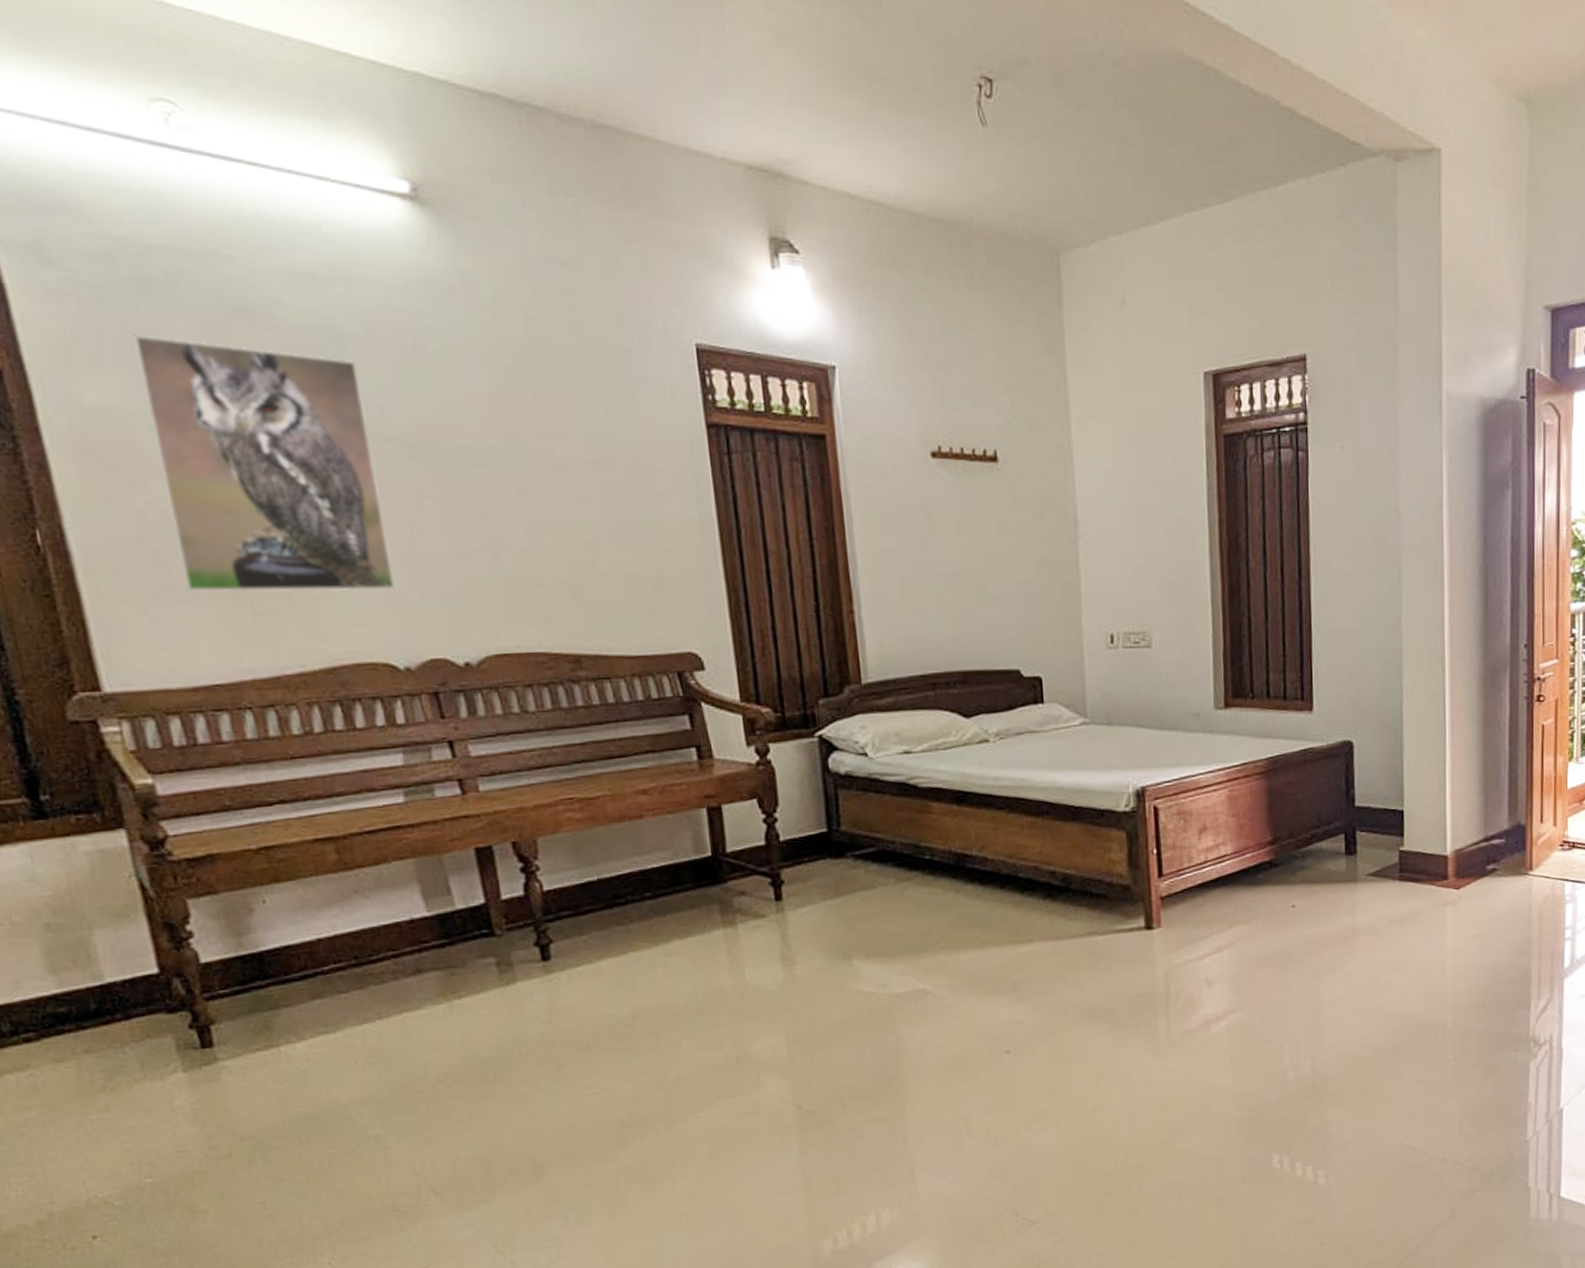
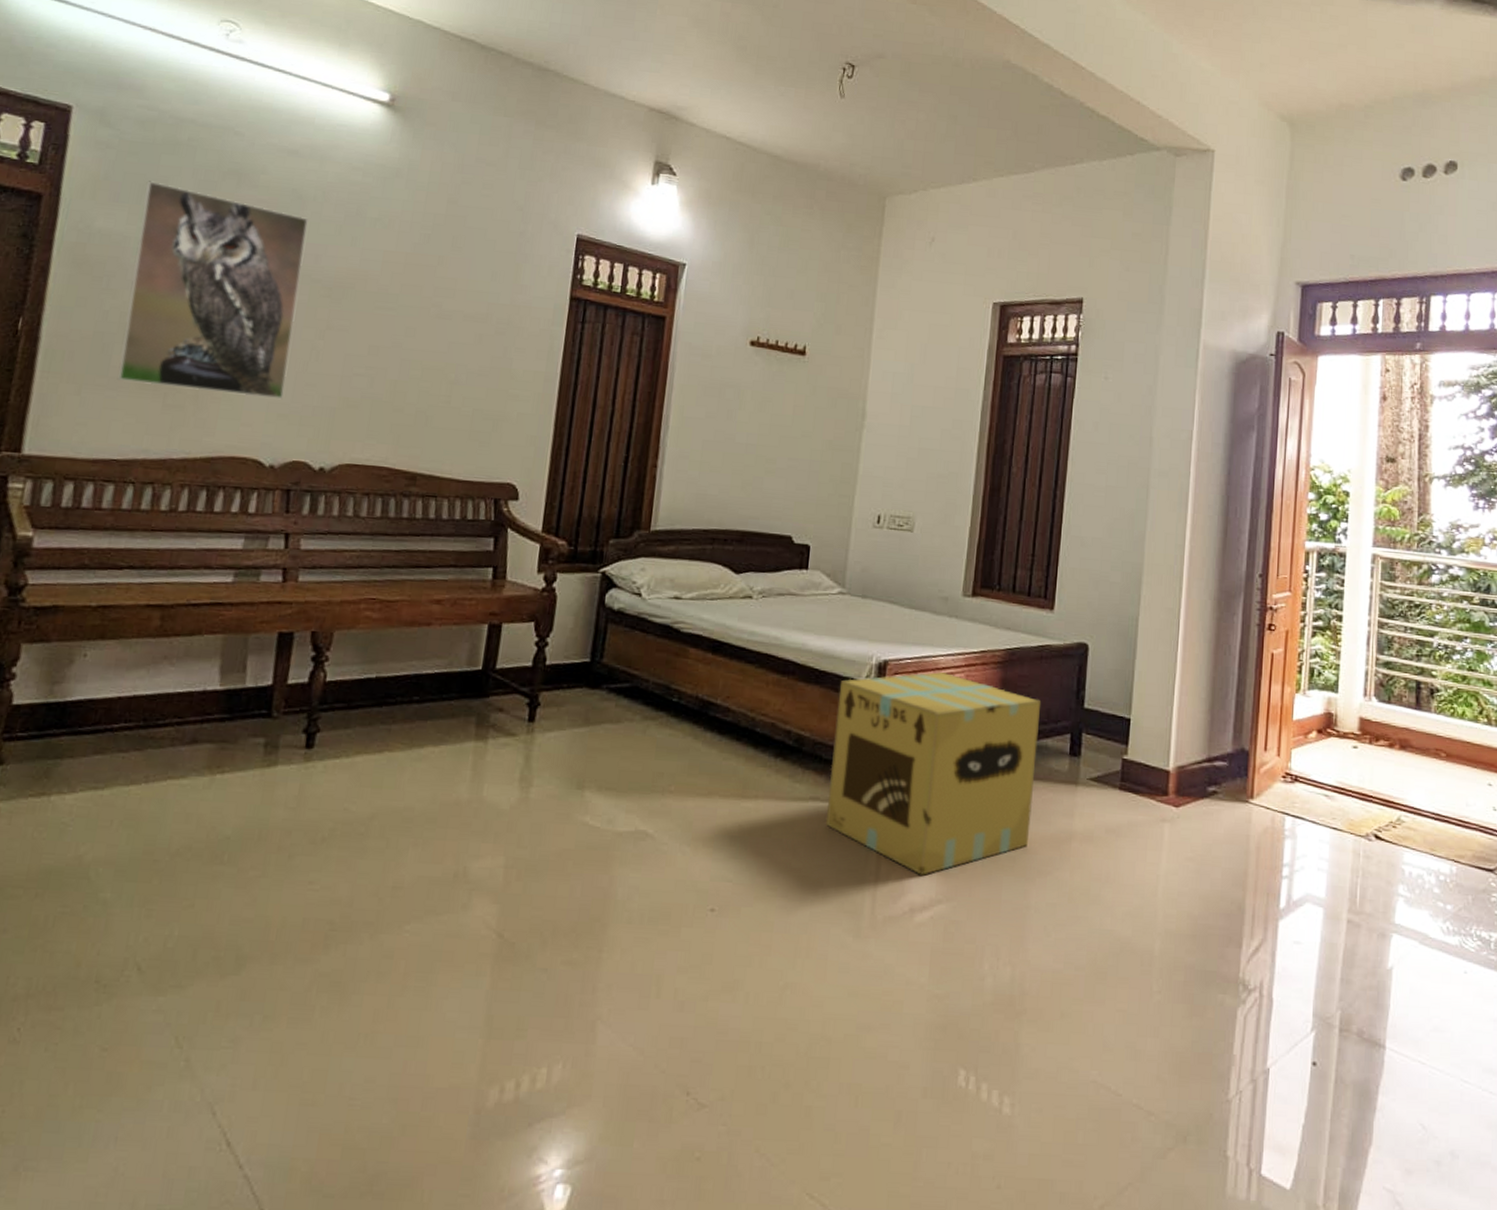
cardboard box: none [1098,790,1314,990] -> present [826,672,1042,876]

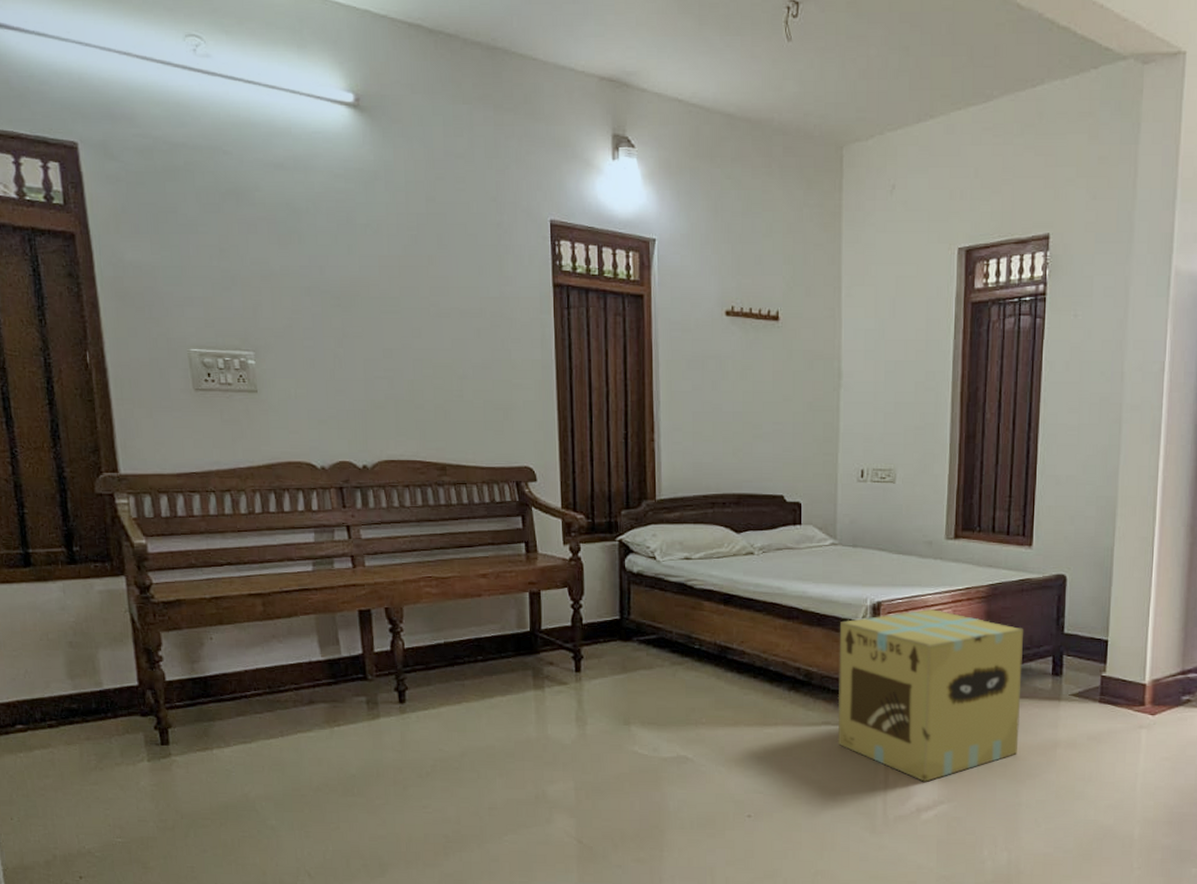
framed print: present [116,181,308,400] -> none [160,209,319,407]

